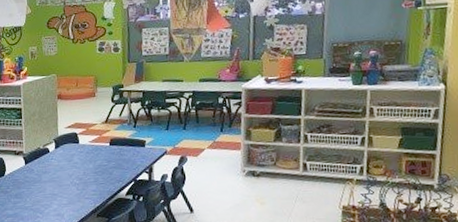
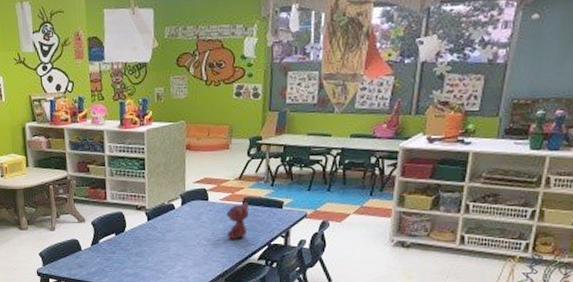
teddy bear: none [96,142,116,177] -> present [227,201,250,239]

